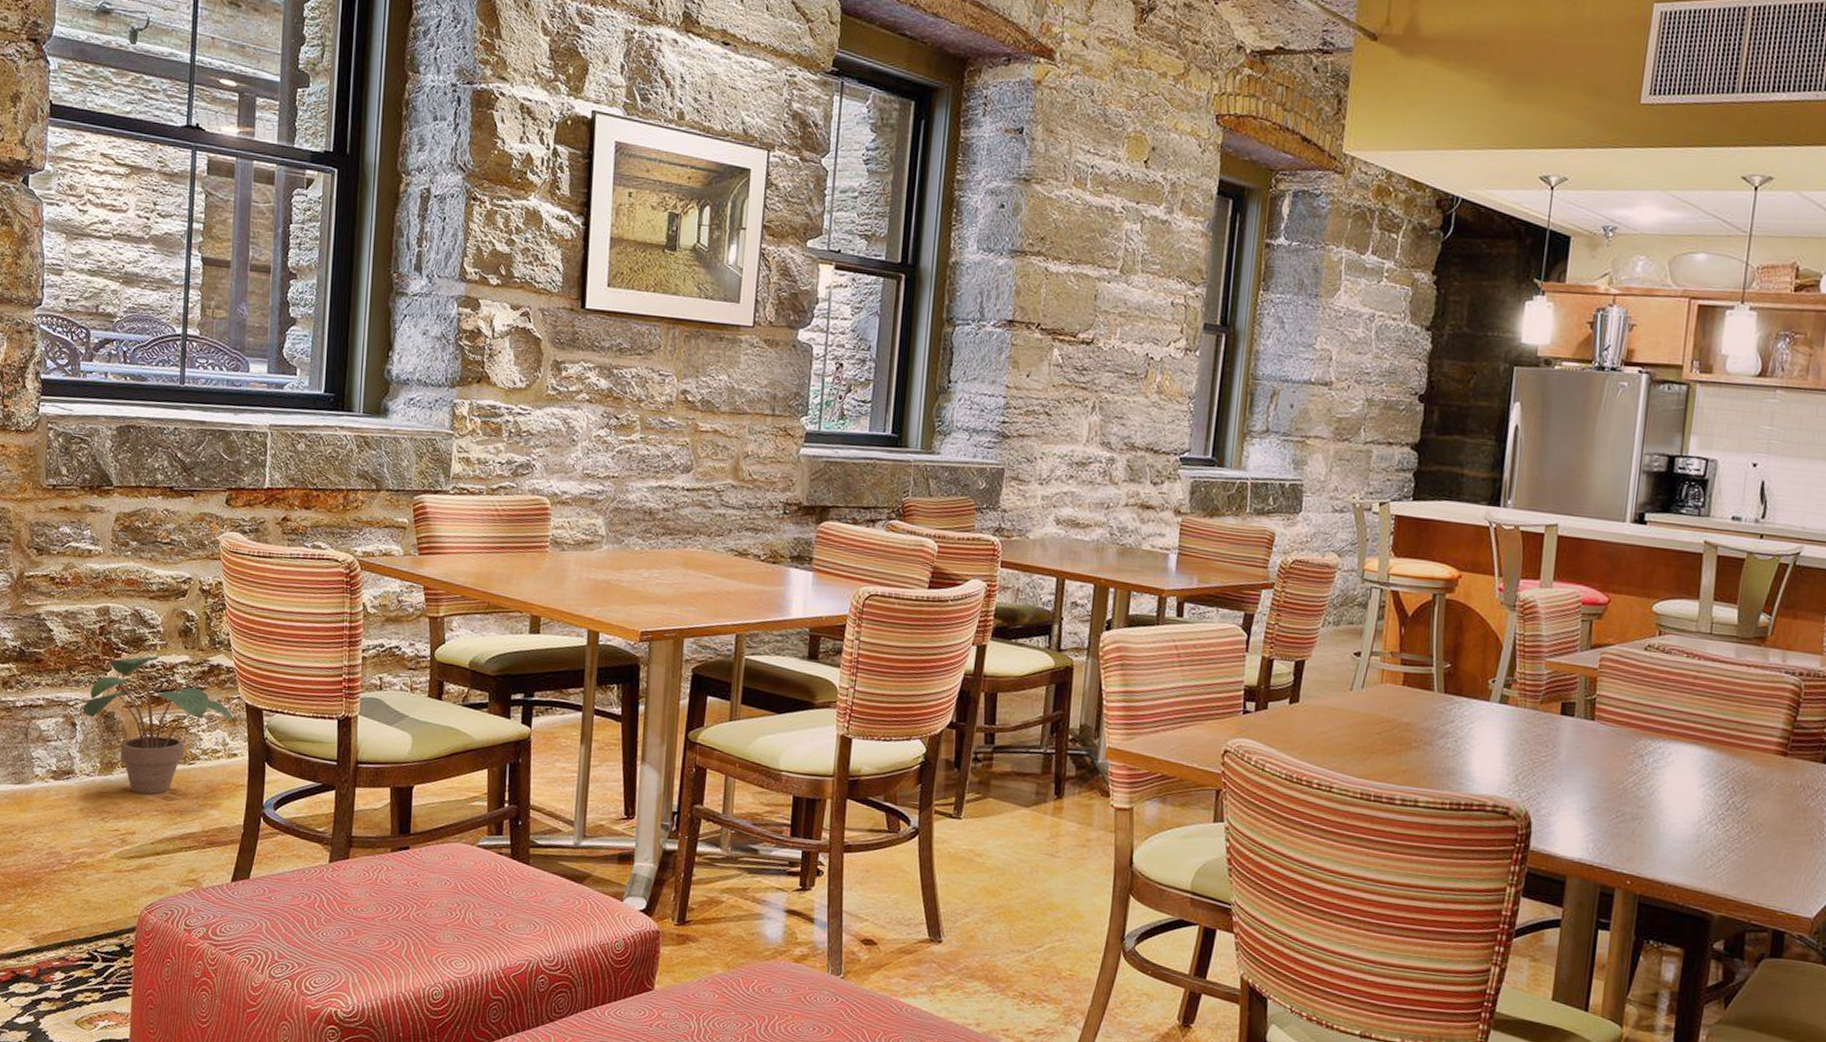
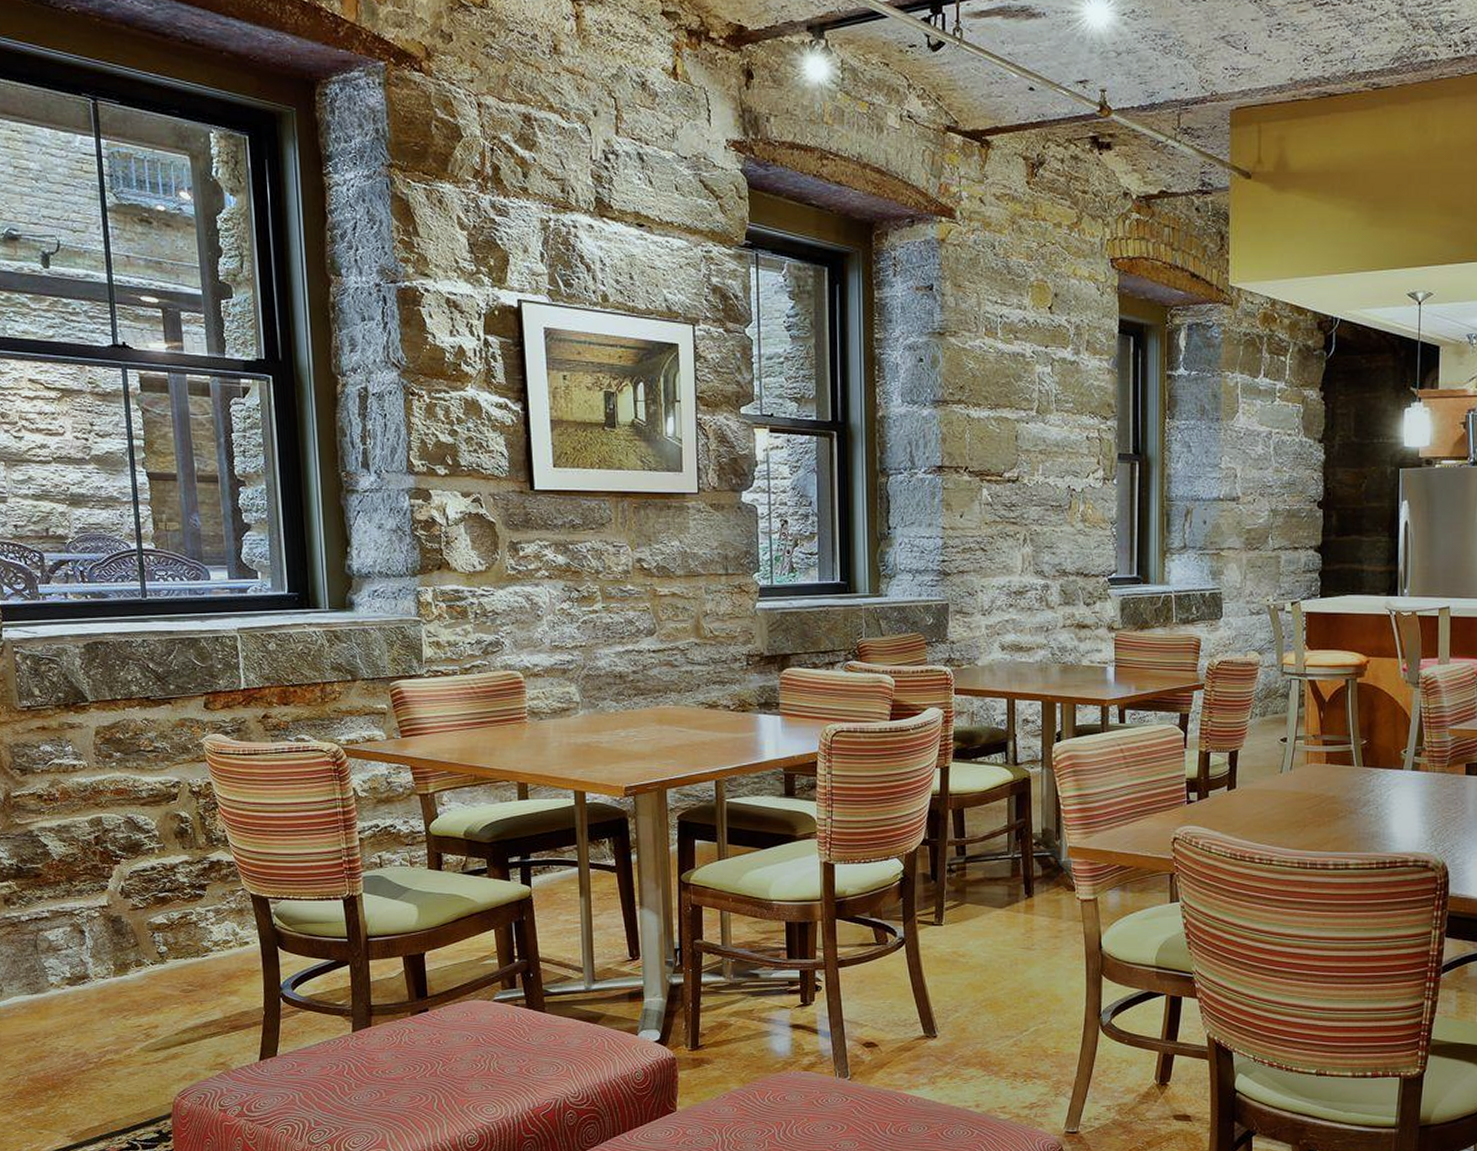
potted plant: present [82,655,234,795] -> none [88,858,241,989]

